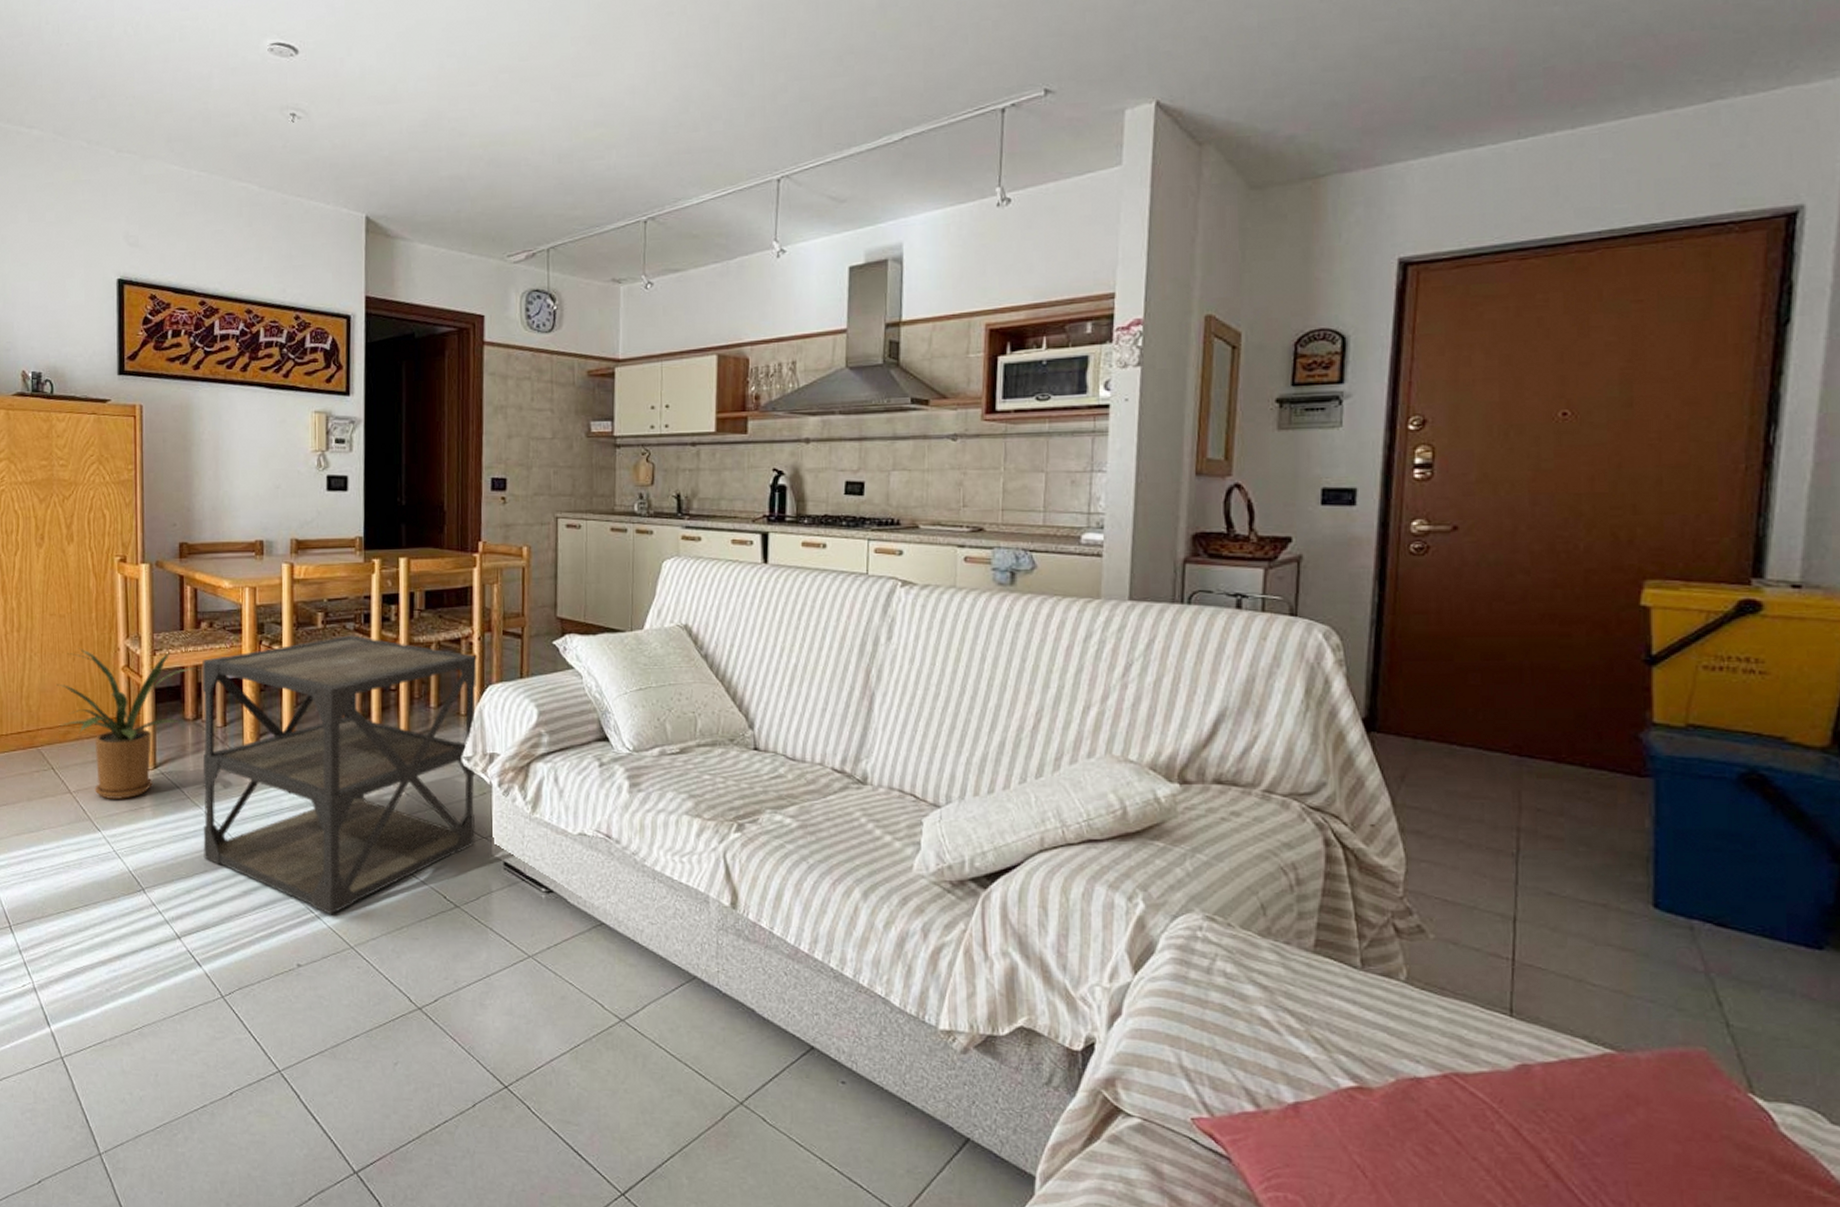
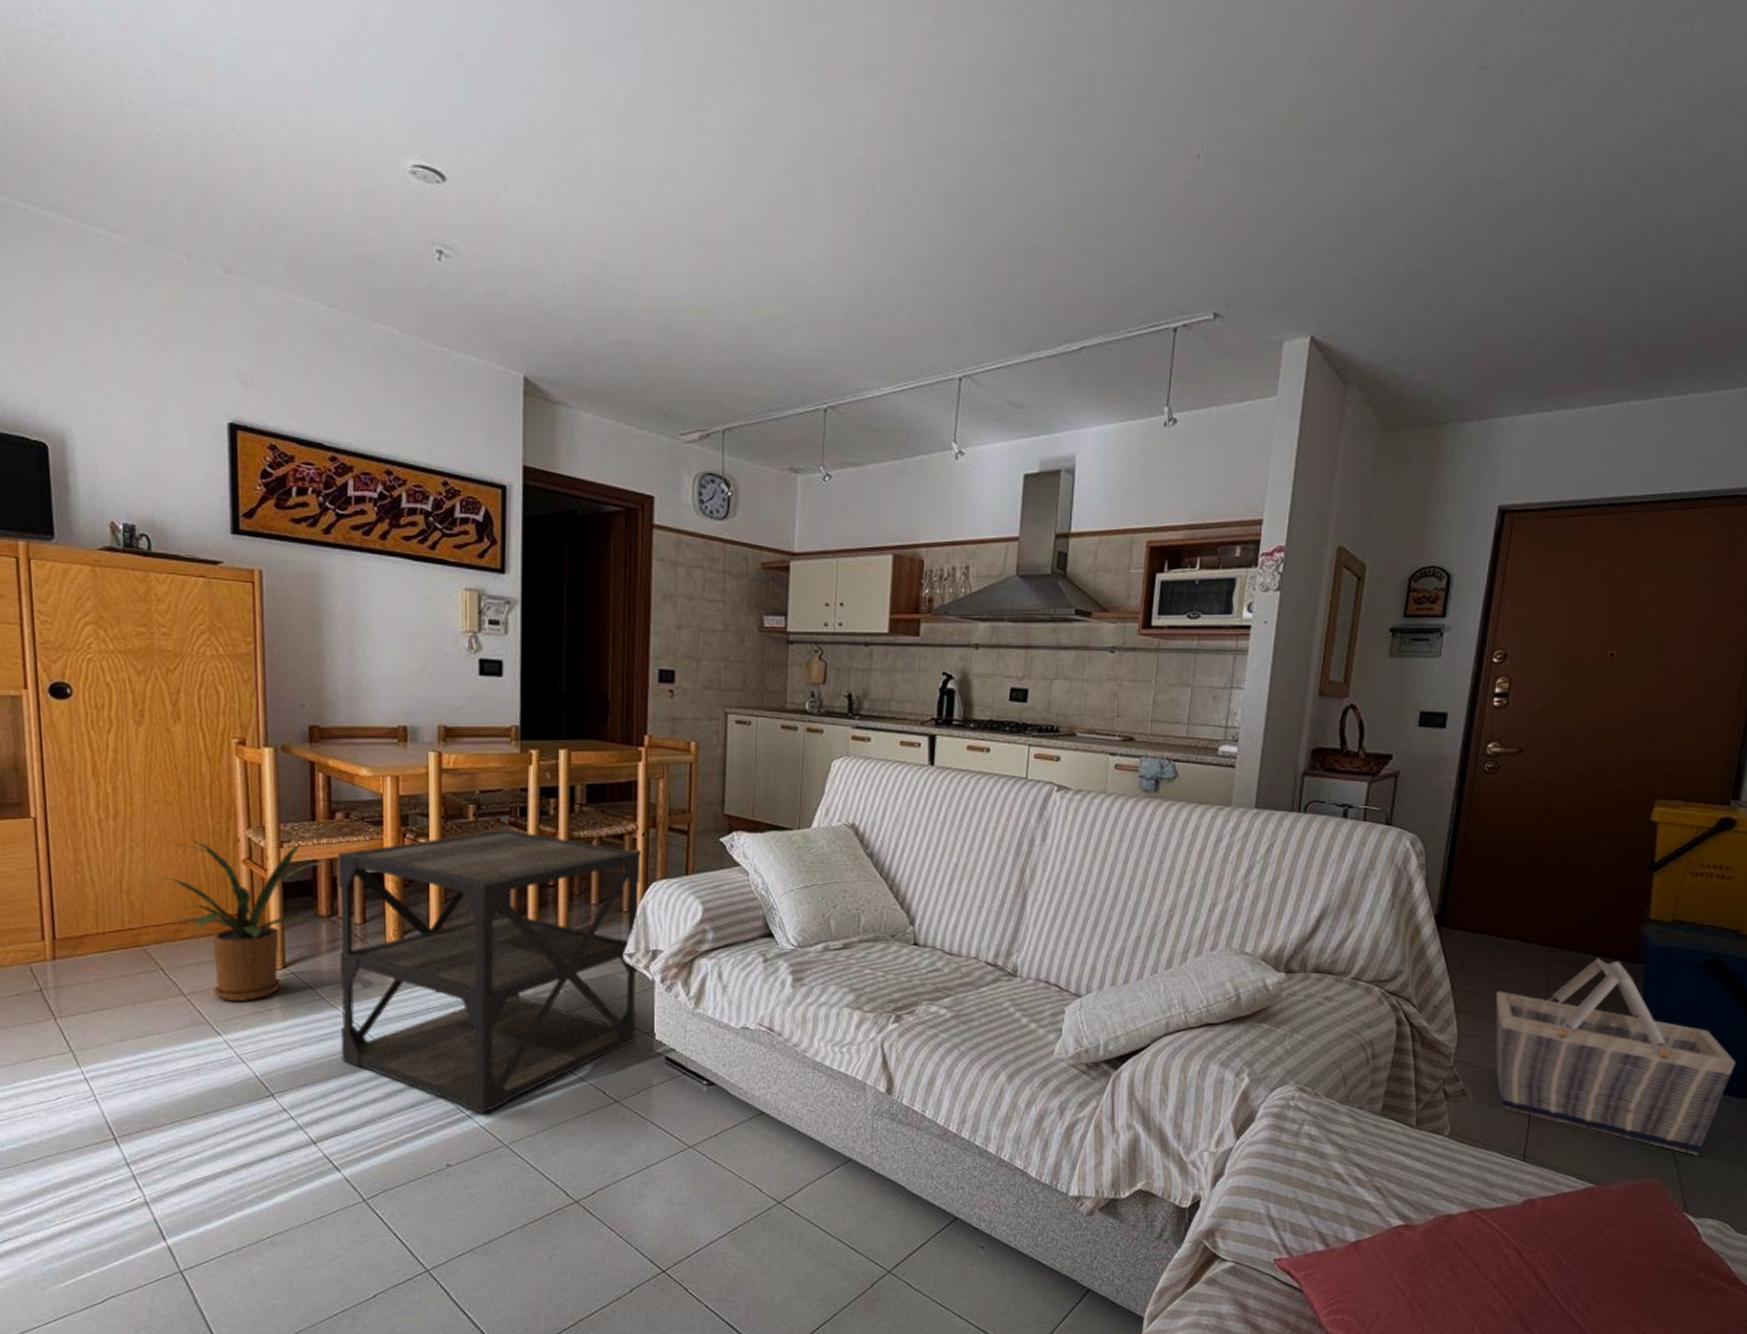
basket: none [1451,770,1801,1020] -> present [1495,958,1736,1155]

